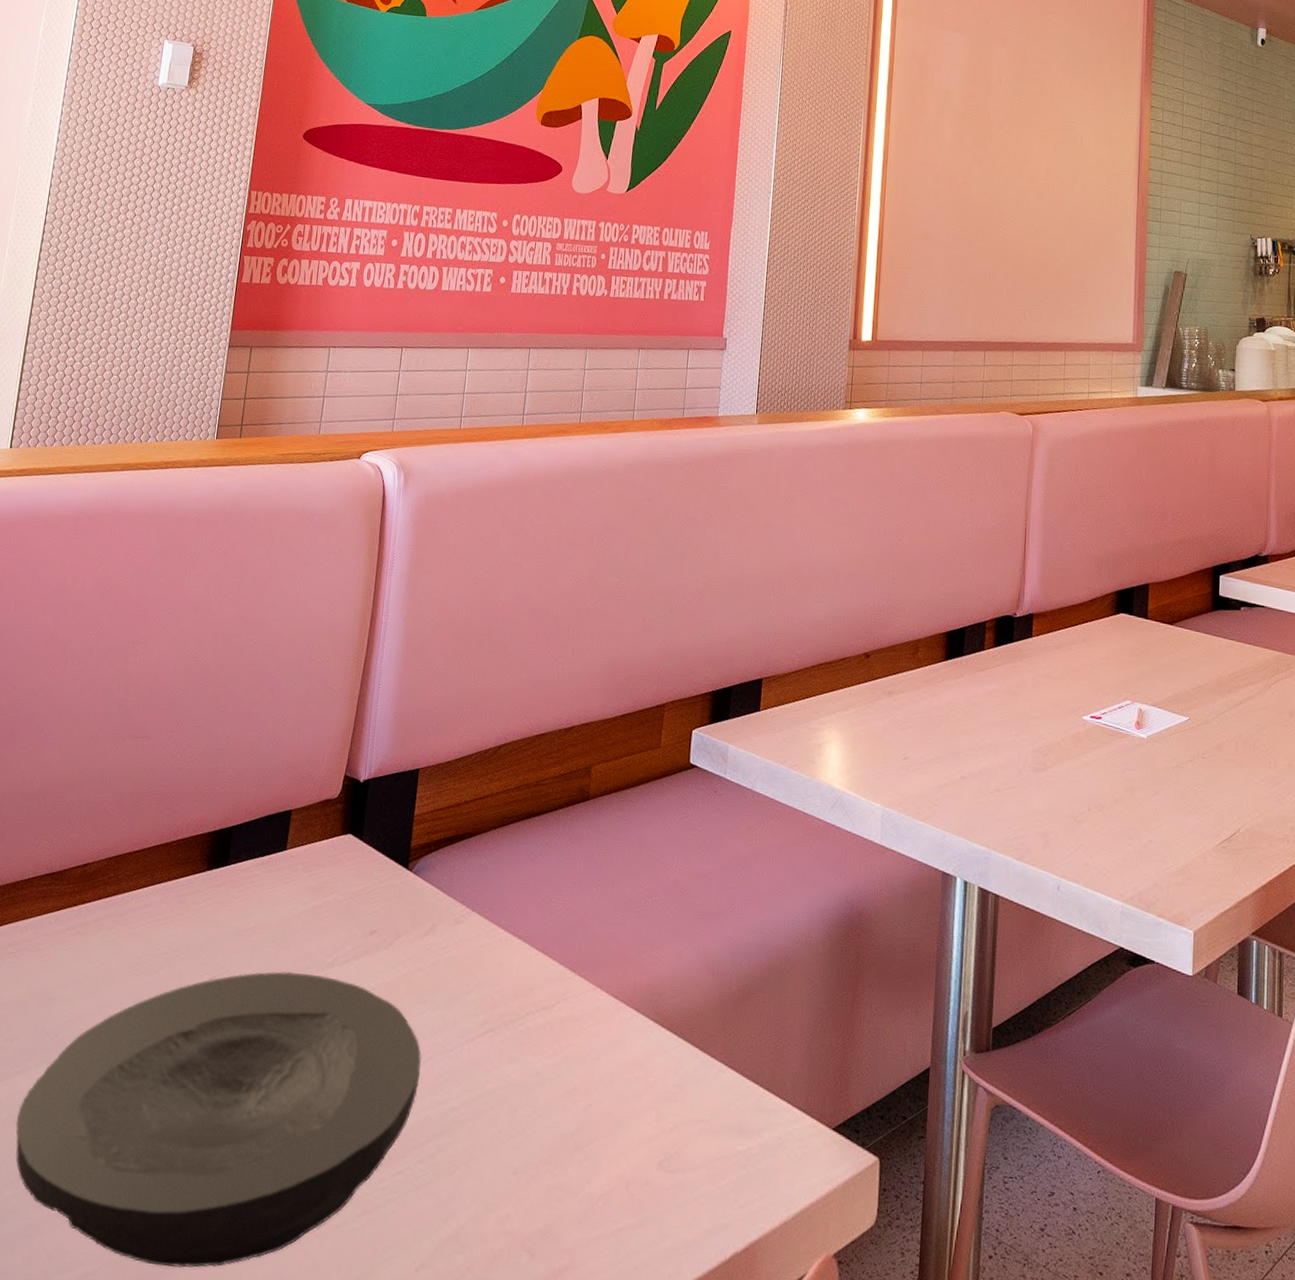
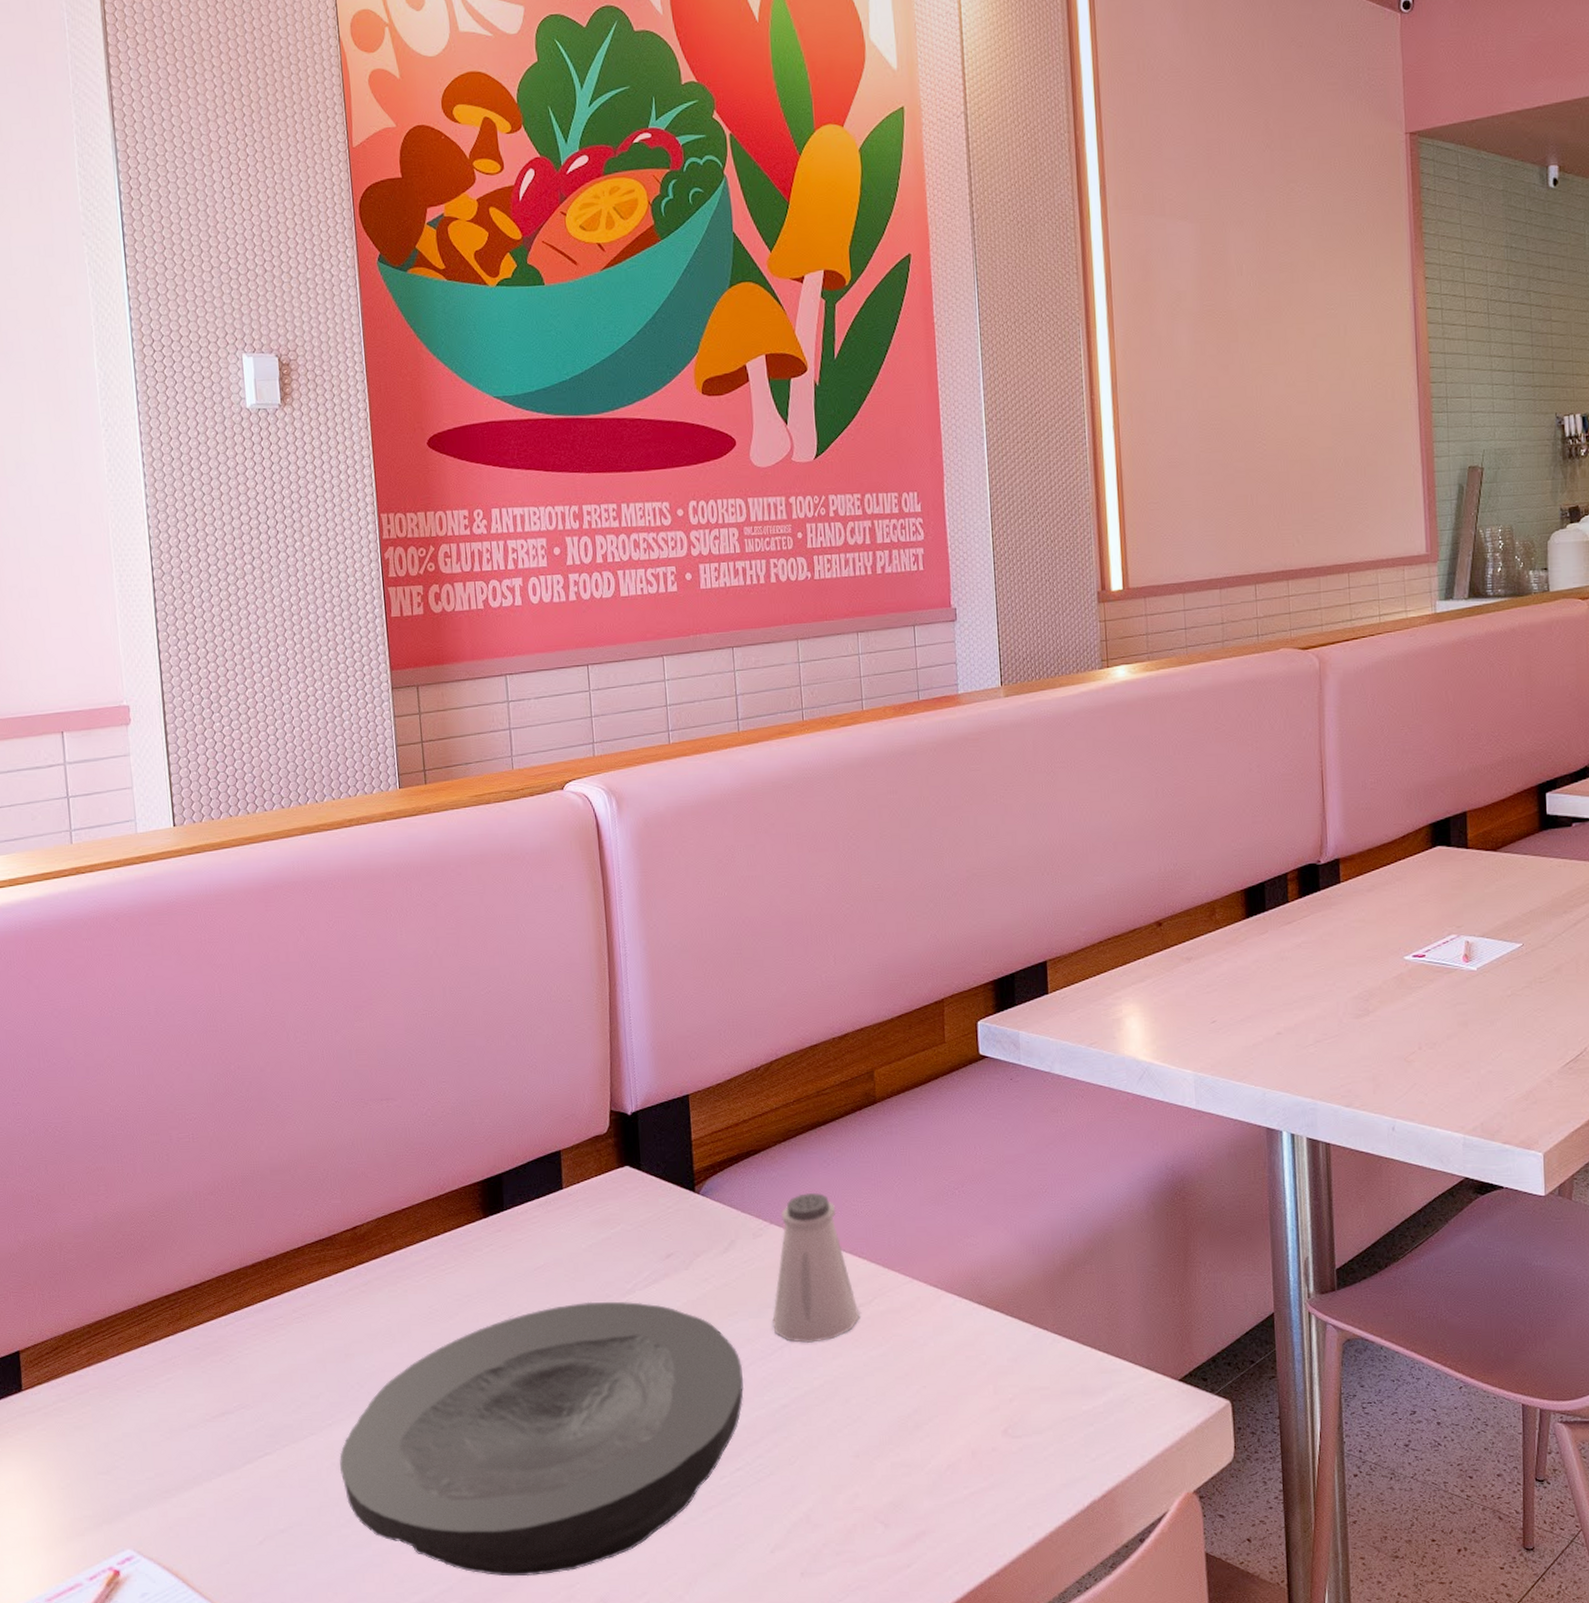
saltshaker: none [457,883,541,1043] -> present [772,1193,860,1343]

